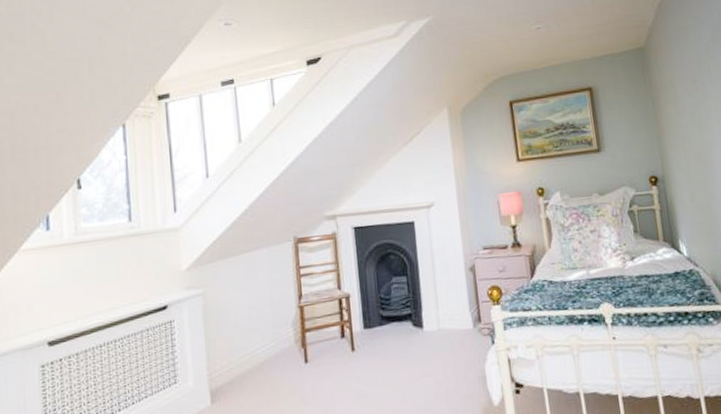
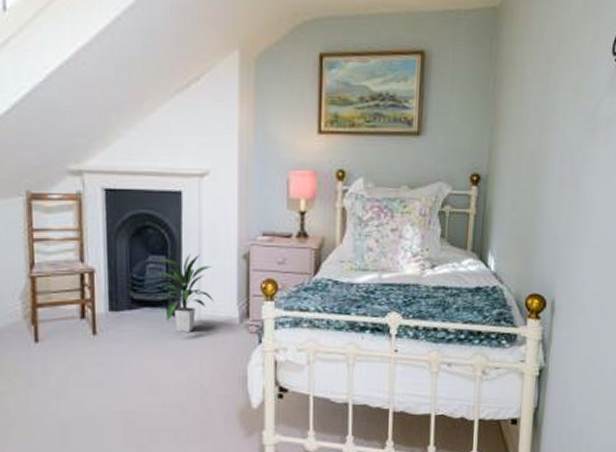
indoor plant: none [401,271,451,341] -> present [158,253,215,332]

